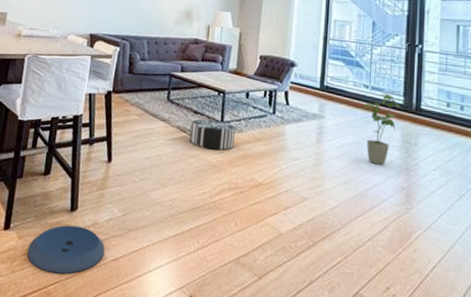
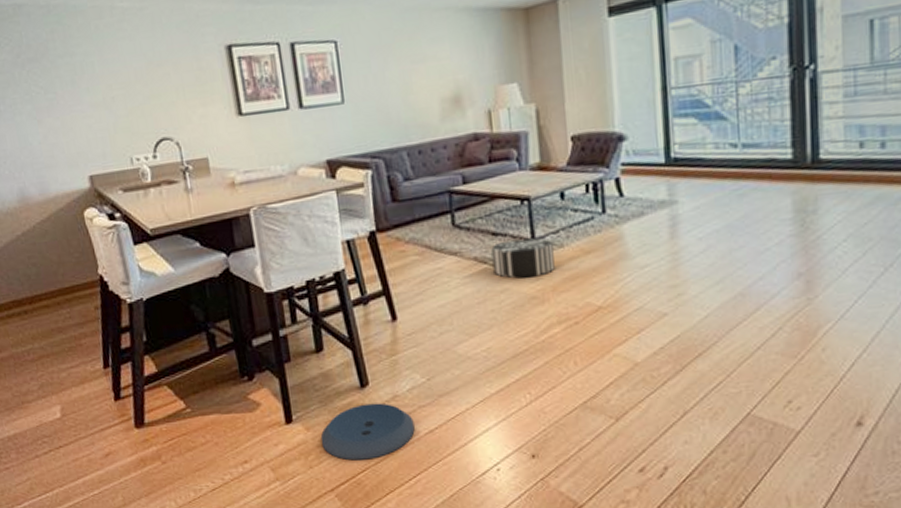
house plant: present [363,93,406,165] -> none [733,148,797,250]

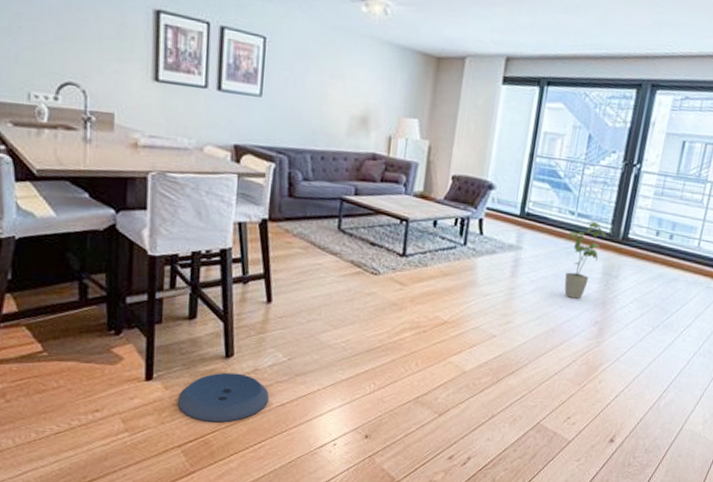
pouf: present [491,238,555,279] -> none [365,251,419,287]
house plant: none [733,148,797,250] -> present [564,221,613,299]

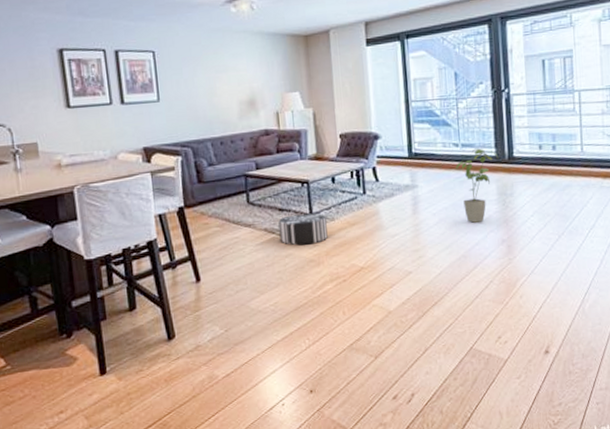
robot vacuum: present [177,372,269,423] -> none [131,352,214,405]
pouf: none [365,251,419,287] -> present [278,213,328,246]

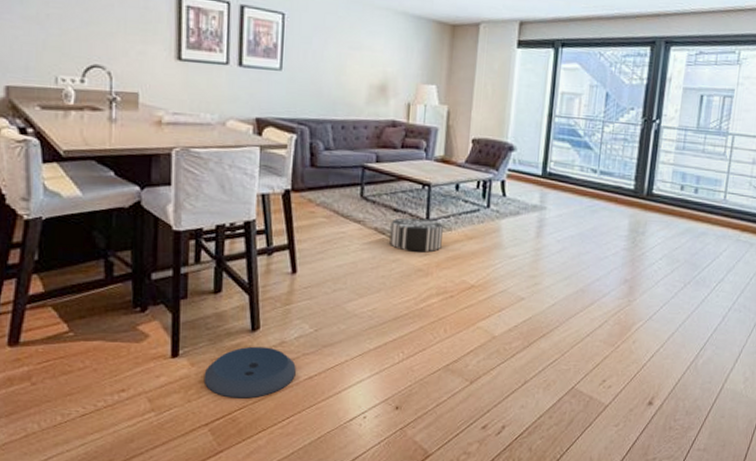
robot vacuum: none [131,352,214,405] -> present [203,346,296,399]
house plant: present [456,148,499,223] -> none [590,178,637,257]

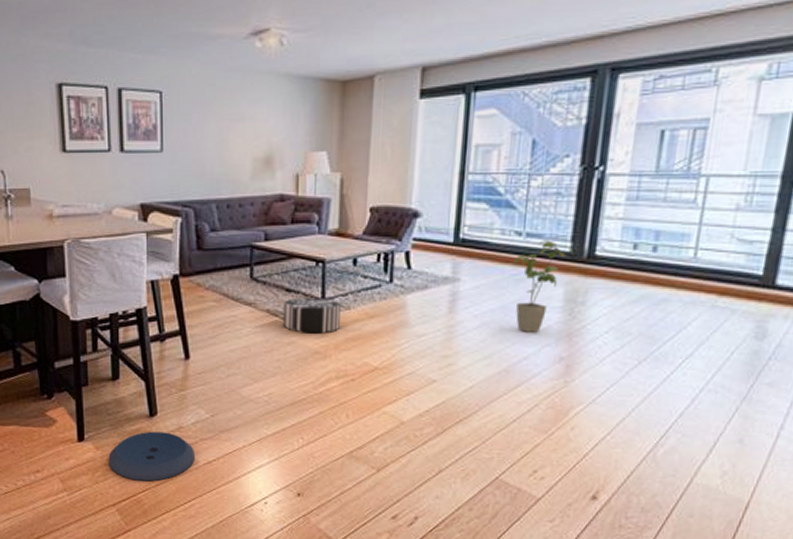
house plant: none [590,178,637,257] -> present [514,240,575,332]

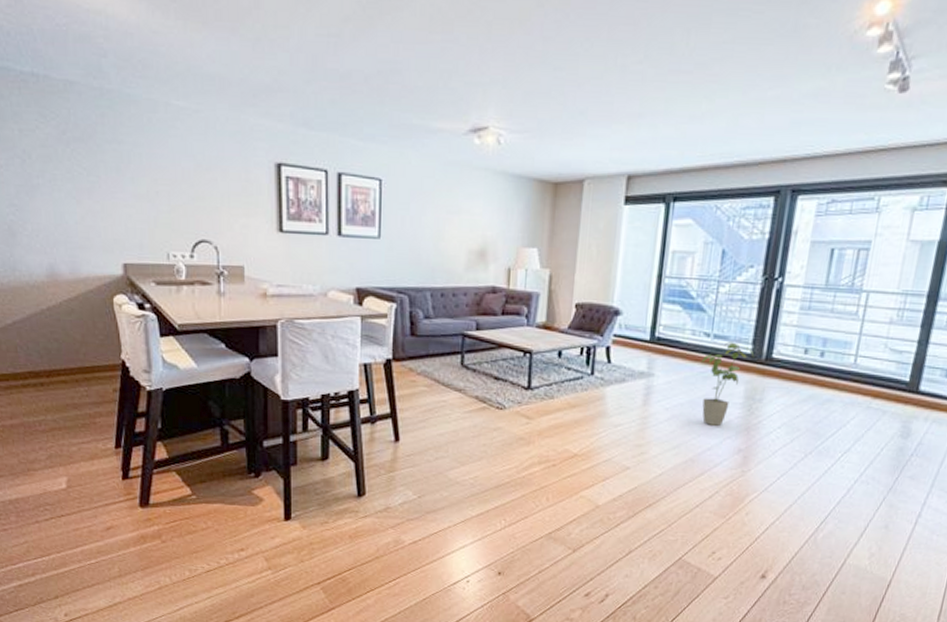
robot vacuum: present [108,431,194,482] -> none [315,511,401,561]
pouf: present [283,298,341,334] -> none [490,386,545,421]

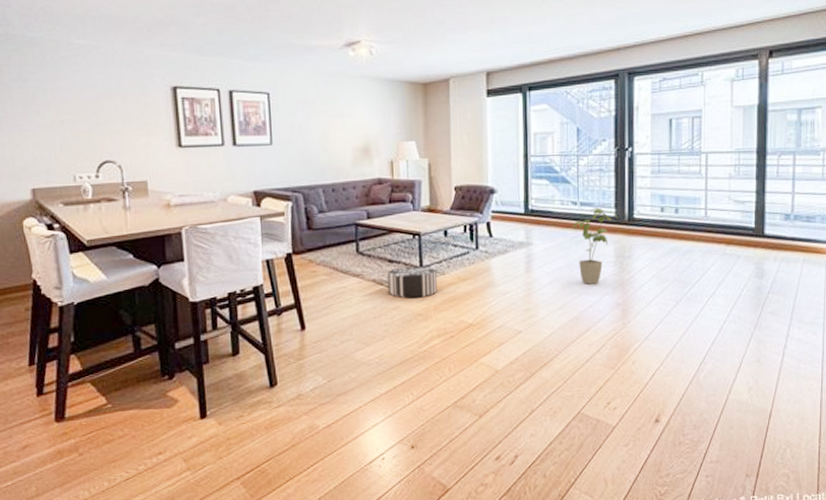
pouf: none [490,386,545,421] -> present [387,266,437,299]

